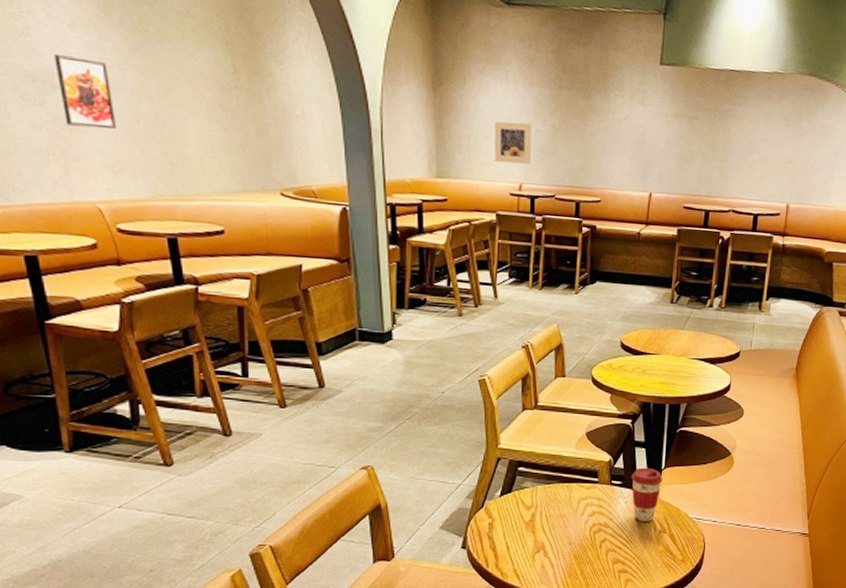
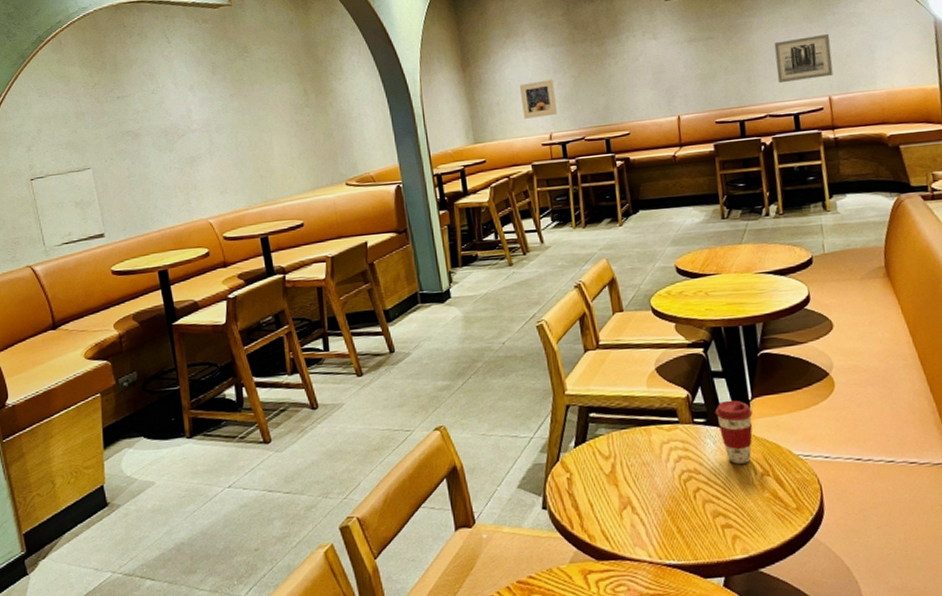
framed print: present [54,53,117,130] -> none [179,109,222,163]
wall art: none [747,137,802,184] -> present [773,33,834,84]

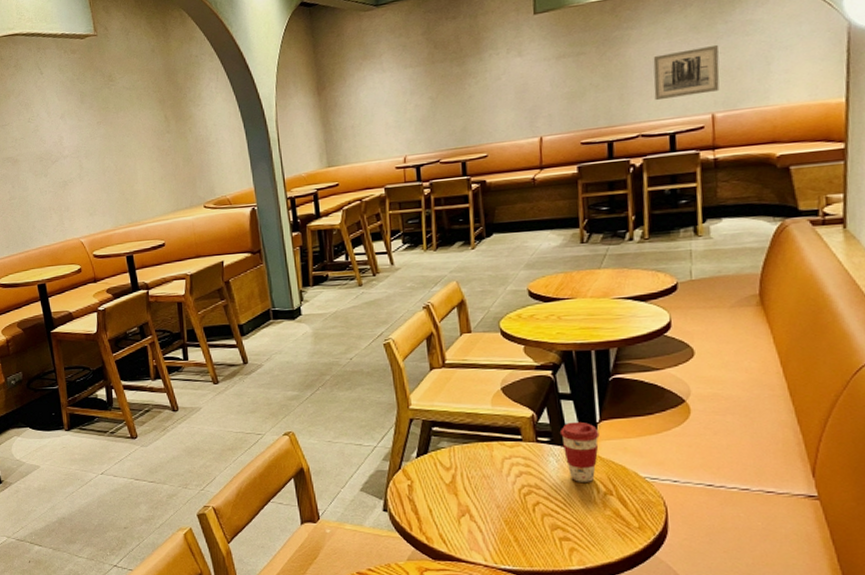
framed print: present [519,79,557,119] -> none [374,101,412,142]

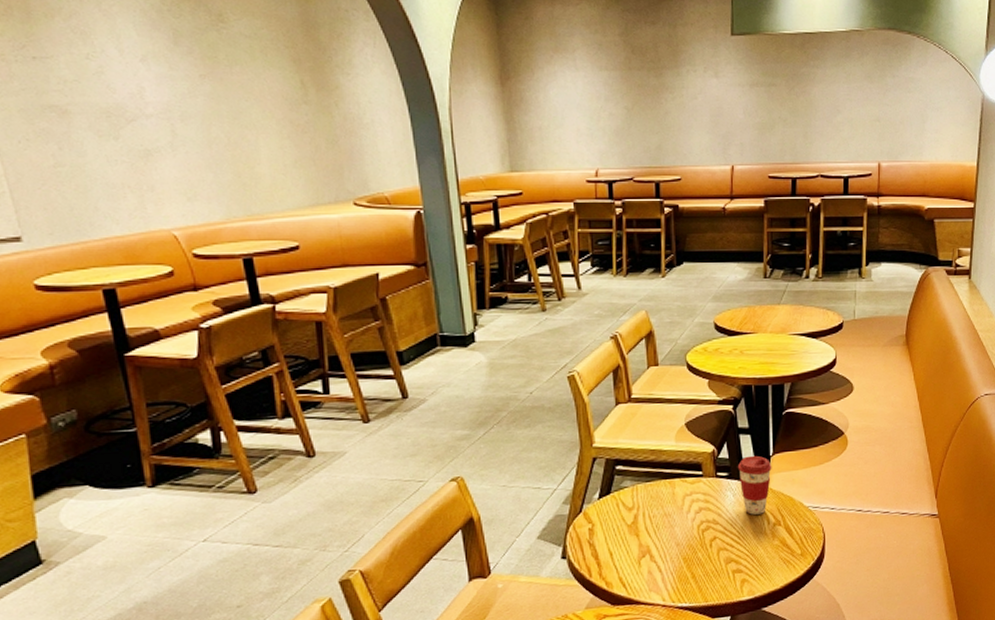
wall art: present [653,44,720,101] -> none [833,96,887,143]

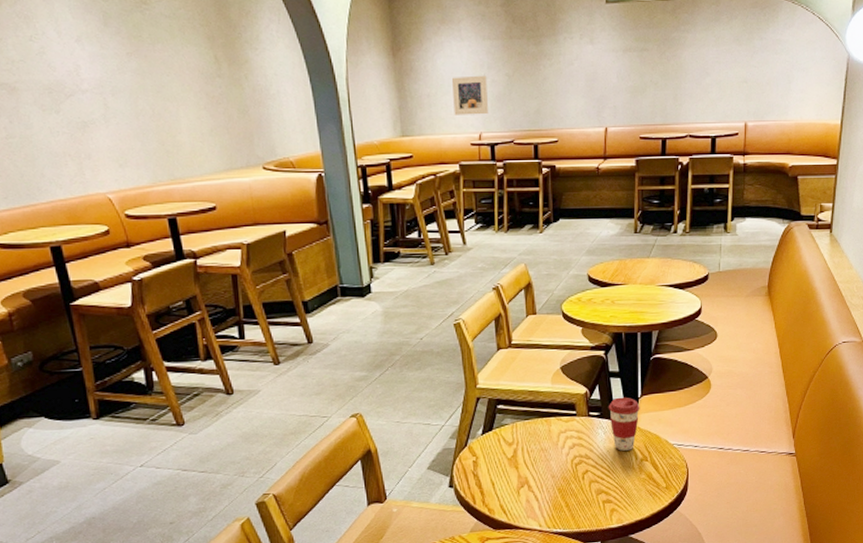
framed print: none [565,108,605,150] -> present [451,75,488,115]

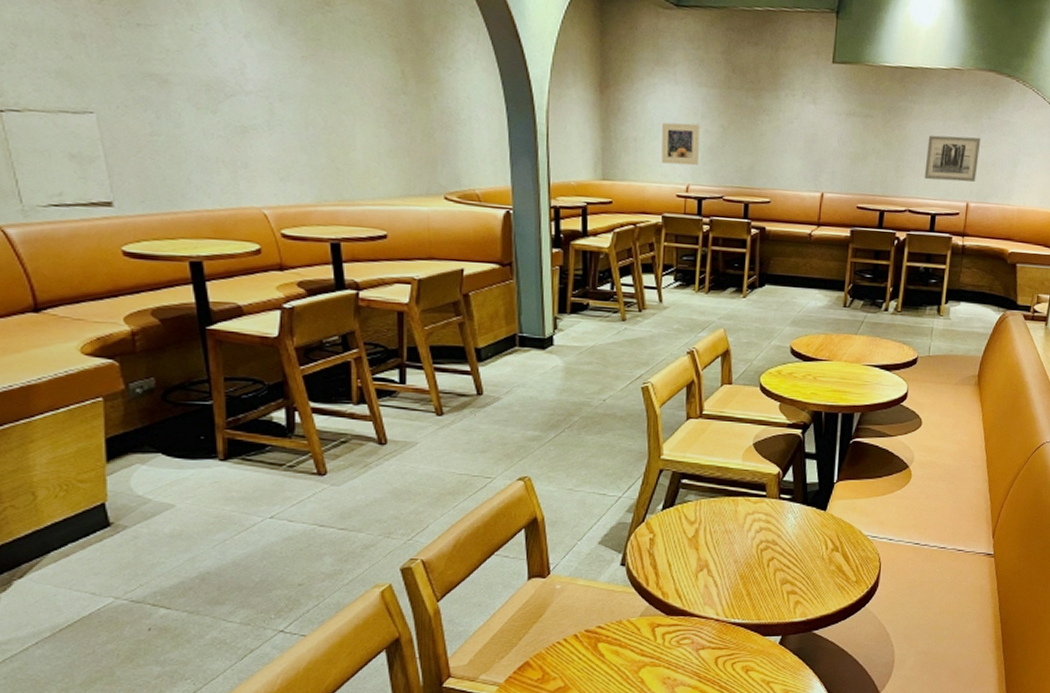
coffee cup: present [608,397,640,451] -> none [800,481,835,539]
wall art: none [702,58,755,105] -> present [924,135,981,182]

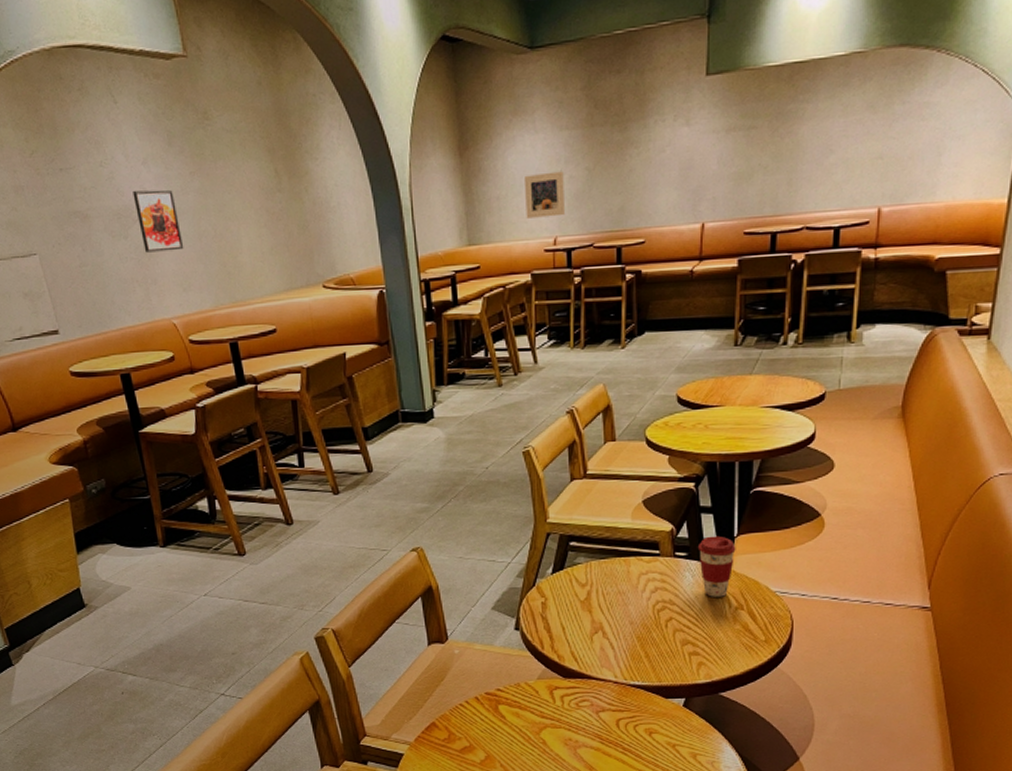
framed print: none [229,63,286,136] -> present [133,189,184,253]
coffee cup: none [800,481,835,539] -> present [697,536,736,597]
wall art: present [924,135,981,182] -> none [823,128,894,189]

